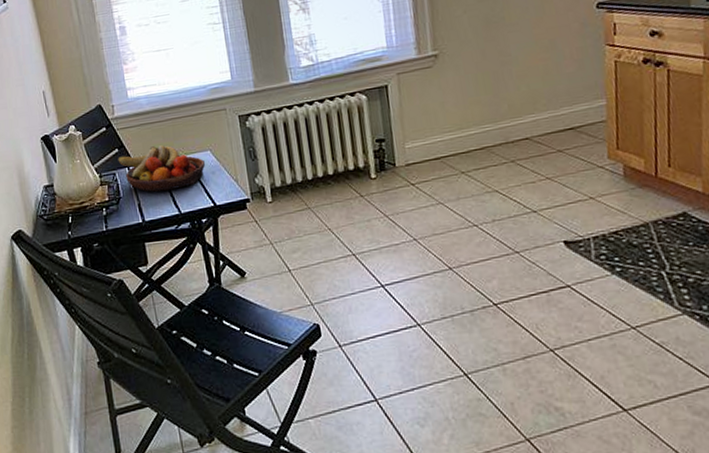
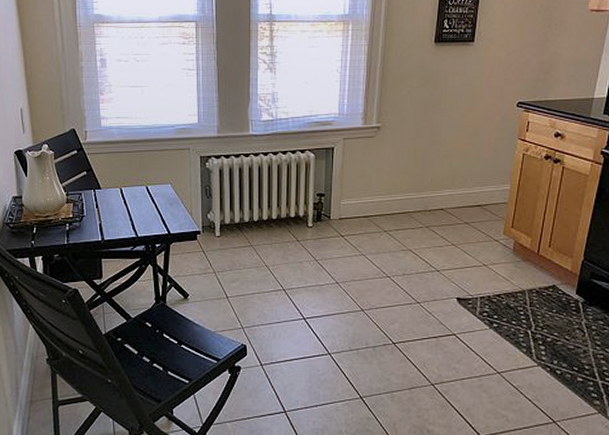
fruit bowl: present [117,145,206,192] -> none [85,174,165,215]

